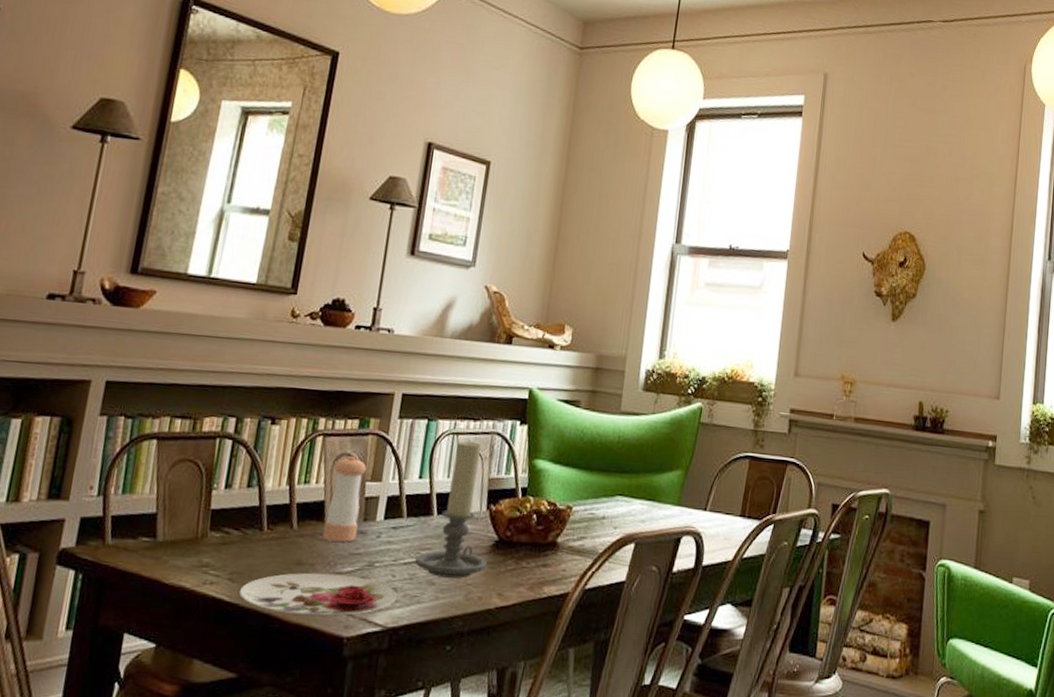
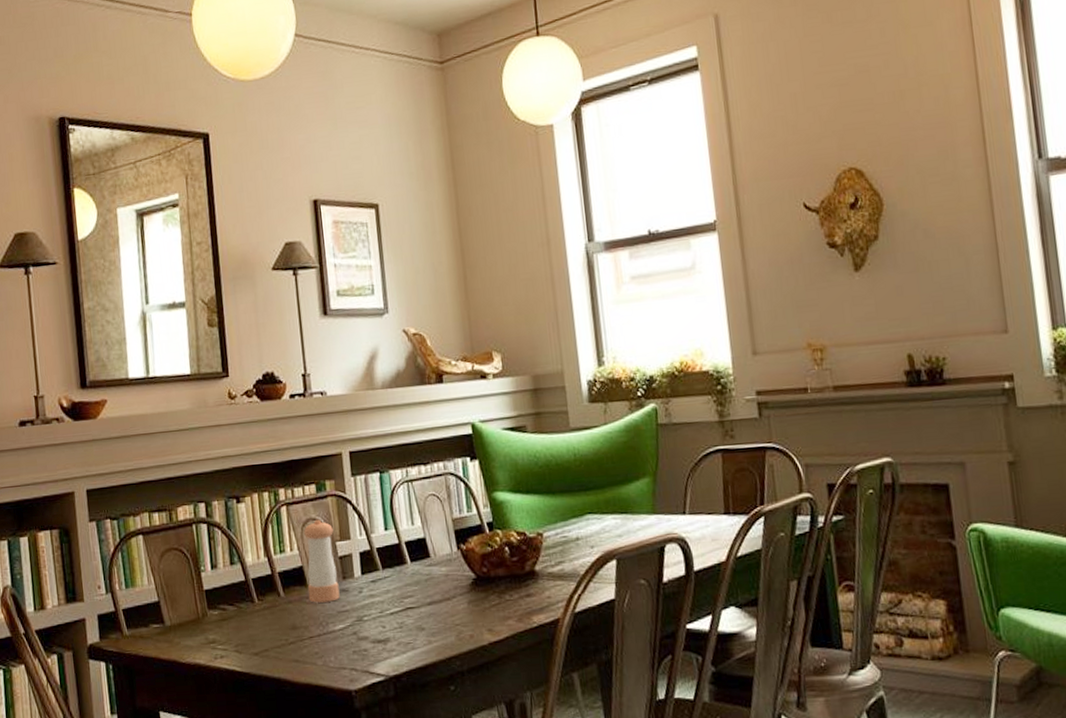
plate: present [239,572,397,616] -> none [248,632,392,676]
candle holder: present [415,440,488,578] -> none [400,485,471,622]

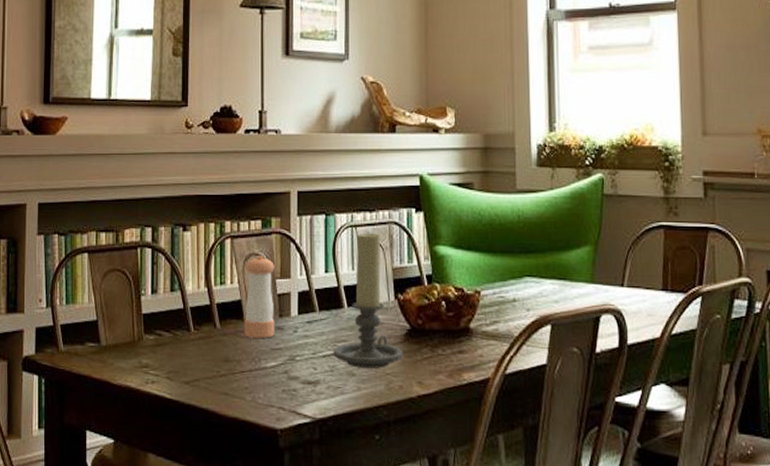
candle holder: none [400,485,471,622] -> present [333,232,404,368]

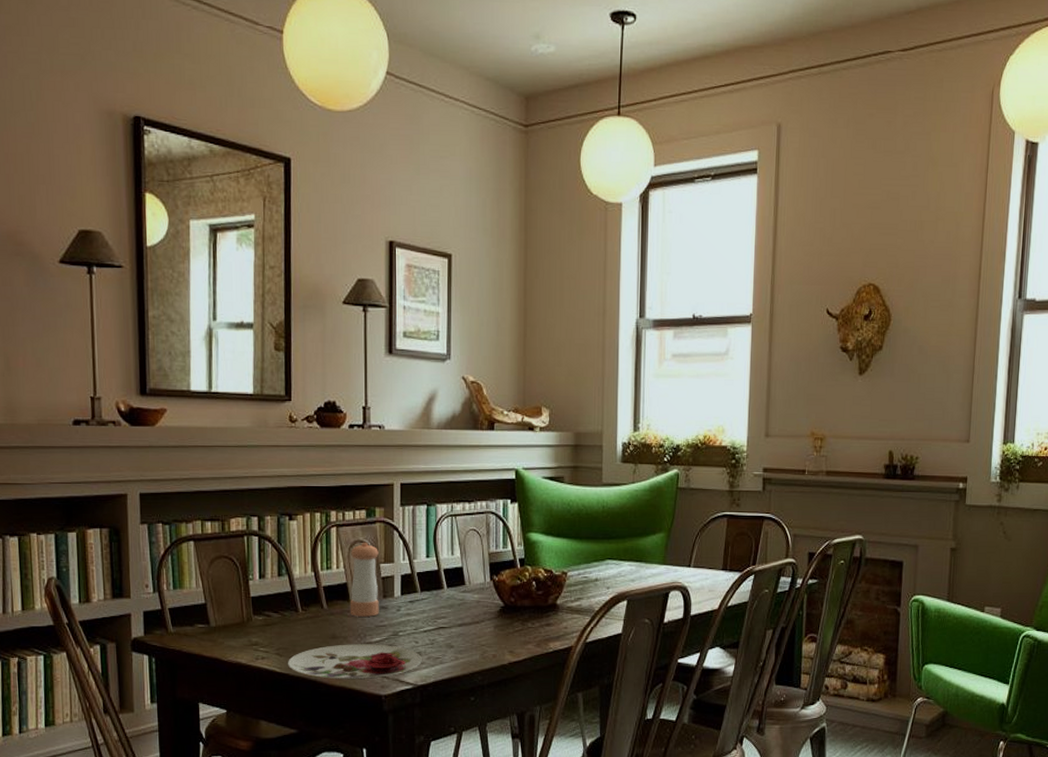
plate: none [179,368,321,409] -> present [288,644,422,679]
candle holder: present [333,232,404,368] -> none [433,520,497,640]

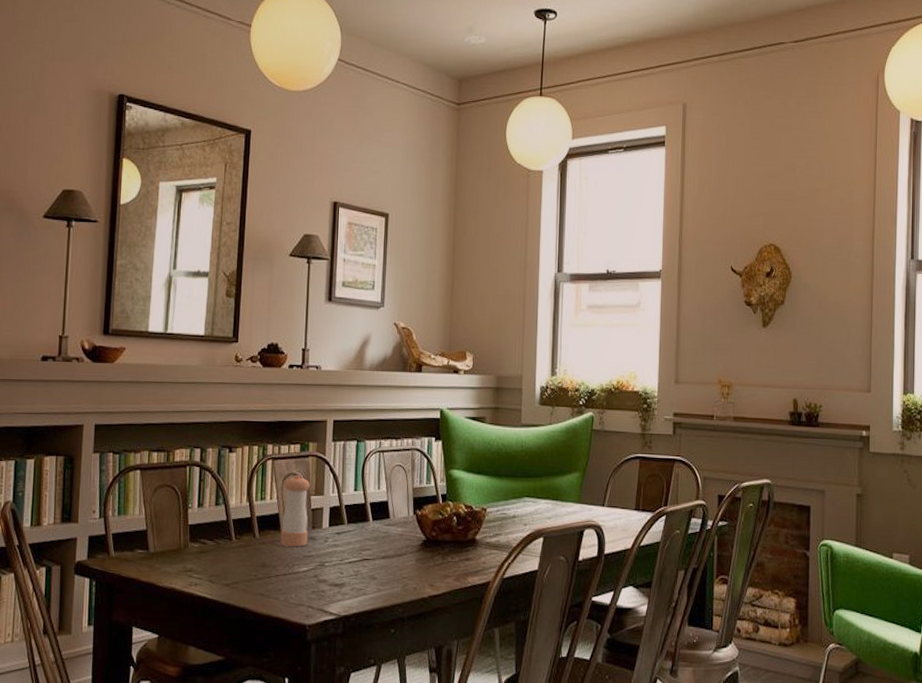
plate: present [288,644,422,679] -> none [219,573,346,608]

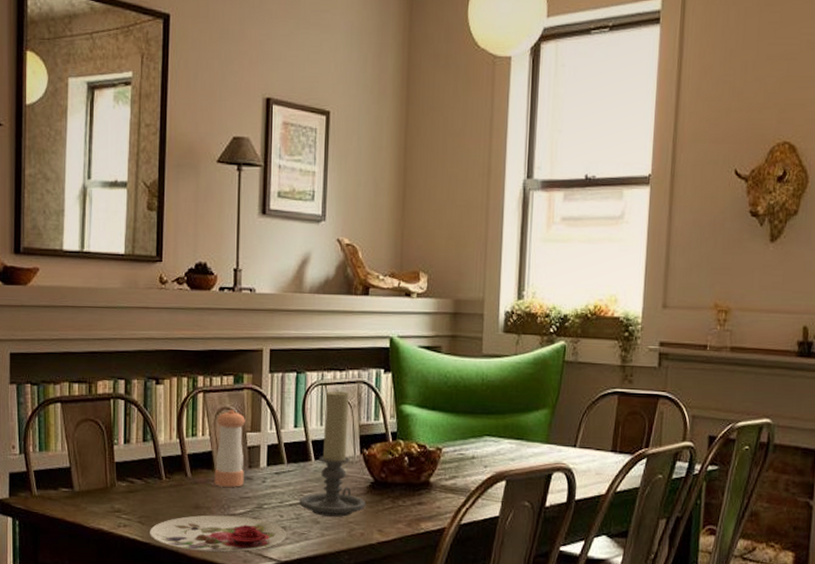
plate: none [219,573,346,608] -> present [150,515,286,552]
candle holder: none [358,456,419,573] -> present [299,390,366,517]

